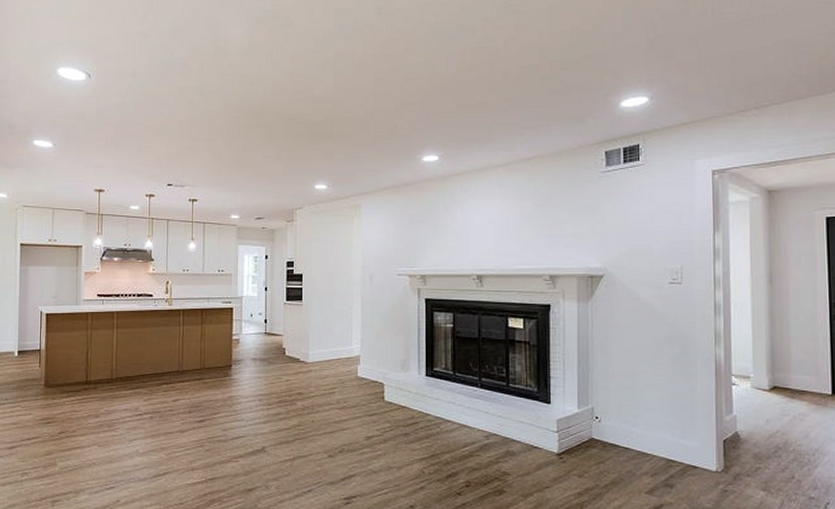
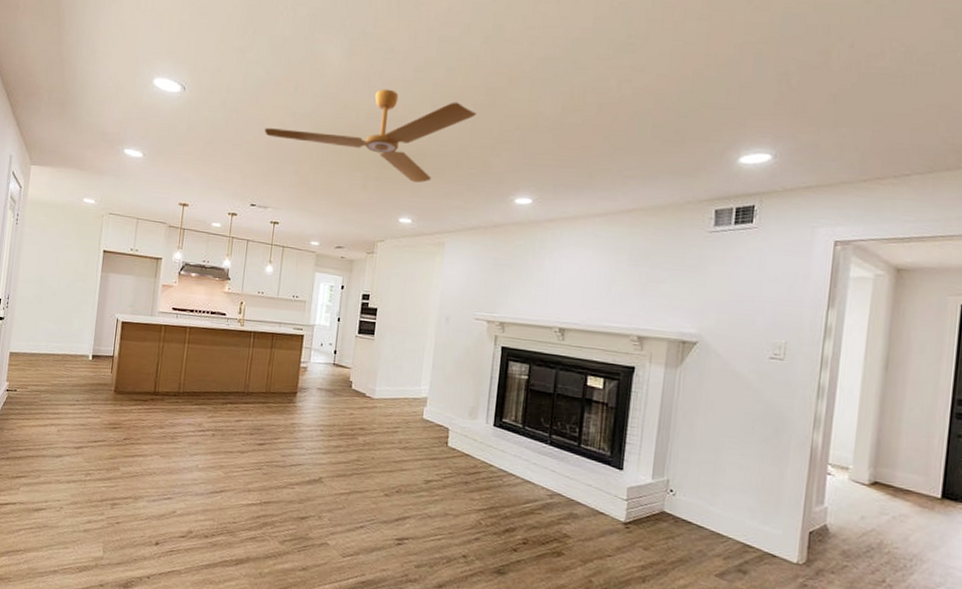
ceiling fan: none [174,62,378,149] -> present [264,89,477,183]

